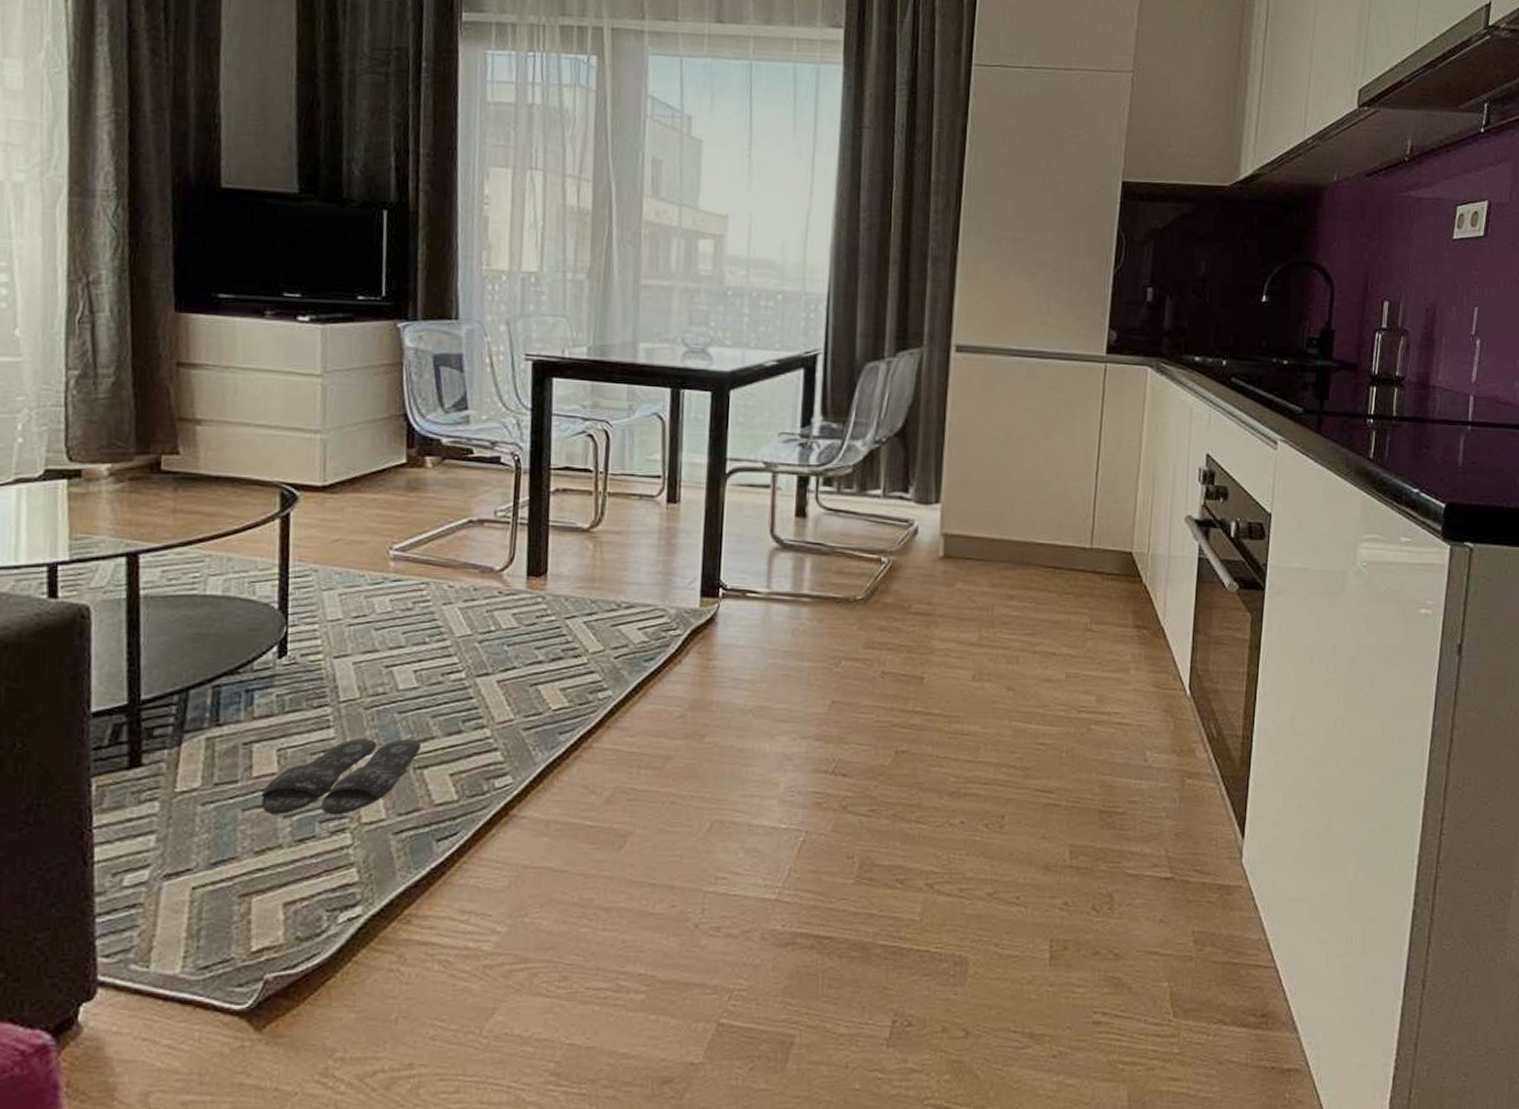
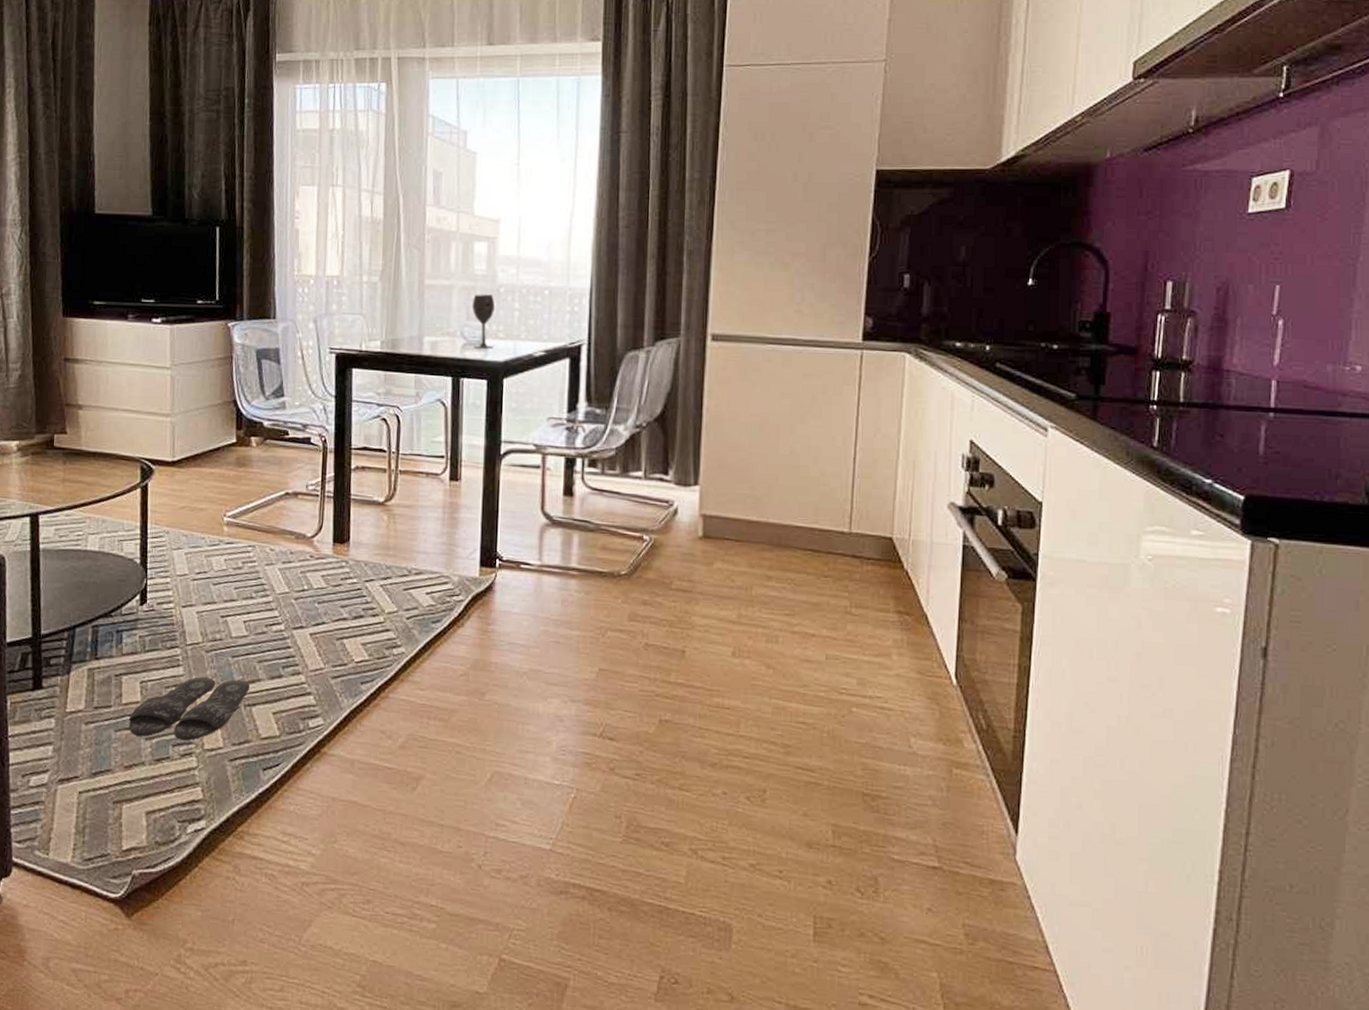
wine glass: none [696,297,721,357] -> present [472,294,495,348]

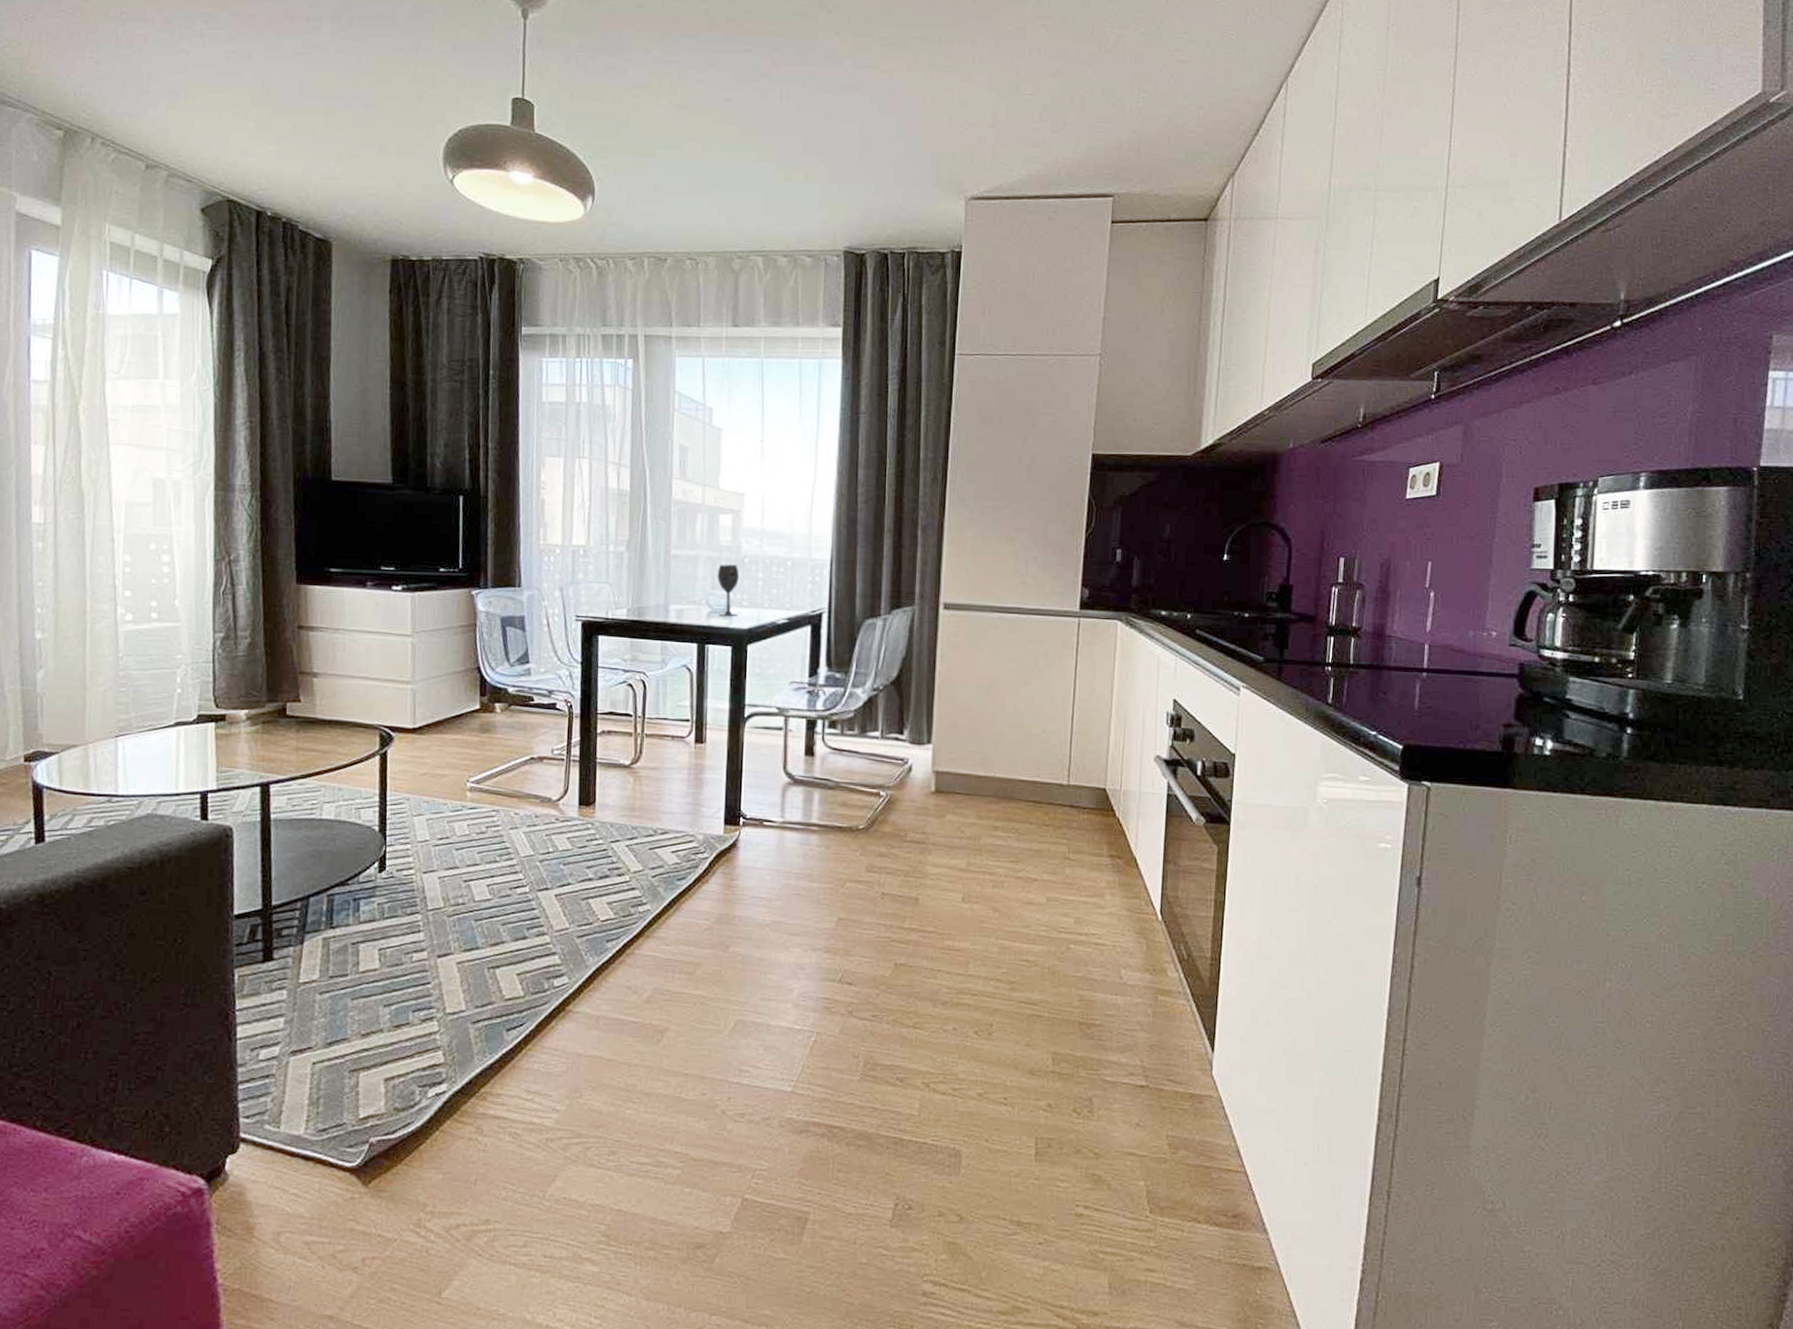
slippers: present [128,677,250,741] -> none [366,942,493,1006]

